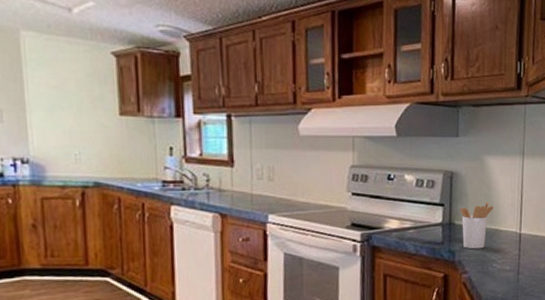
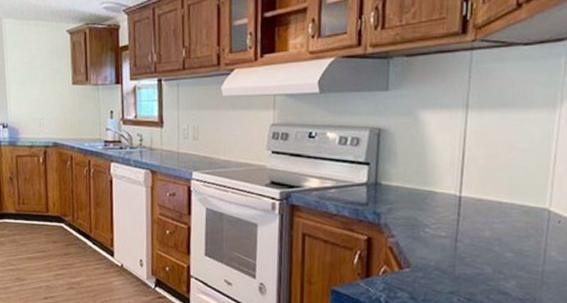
utensil holder: present [460,201,493,250] -> none [388,160,428,212]

